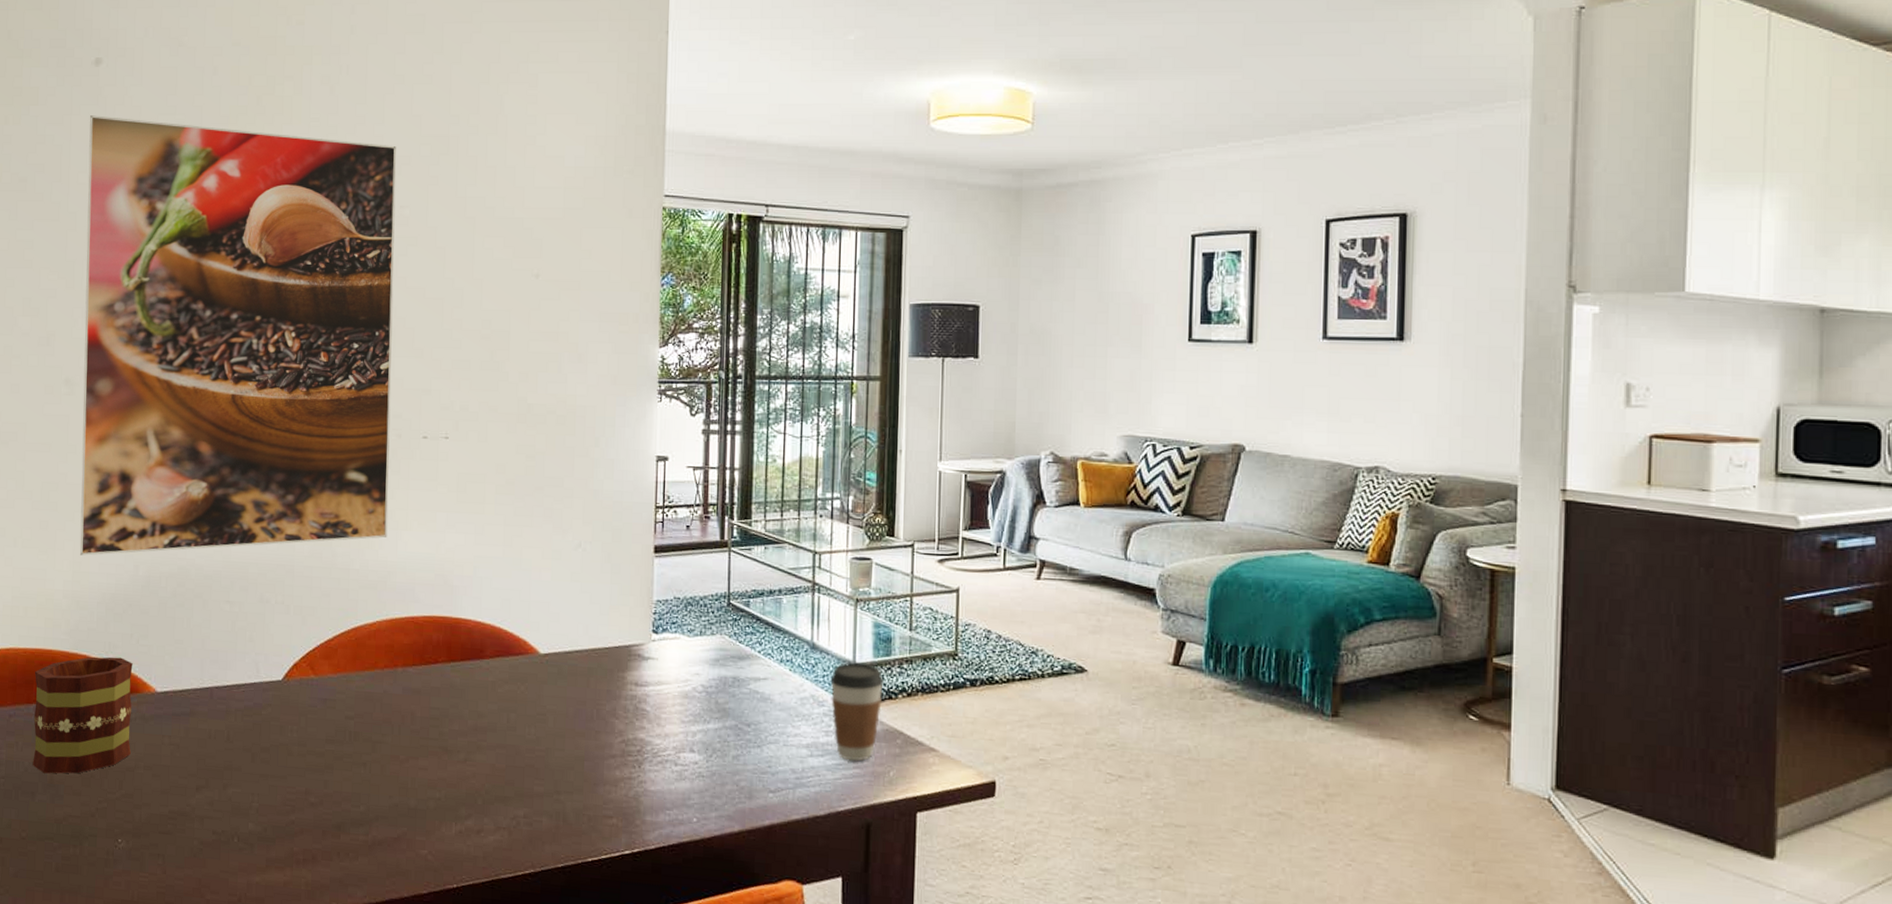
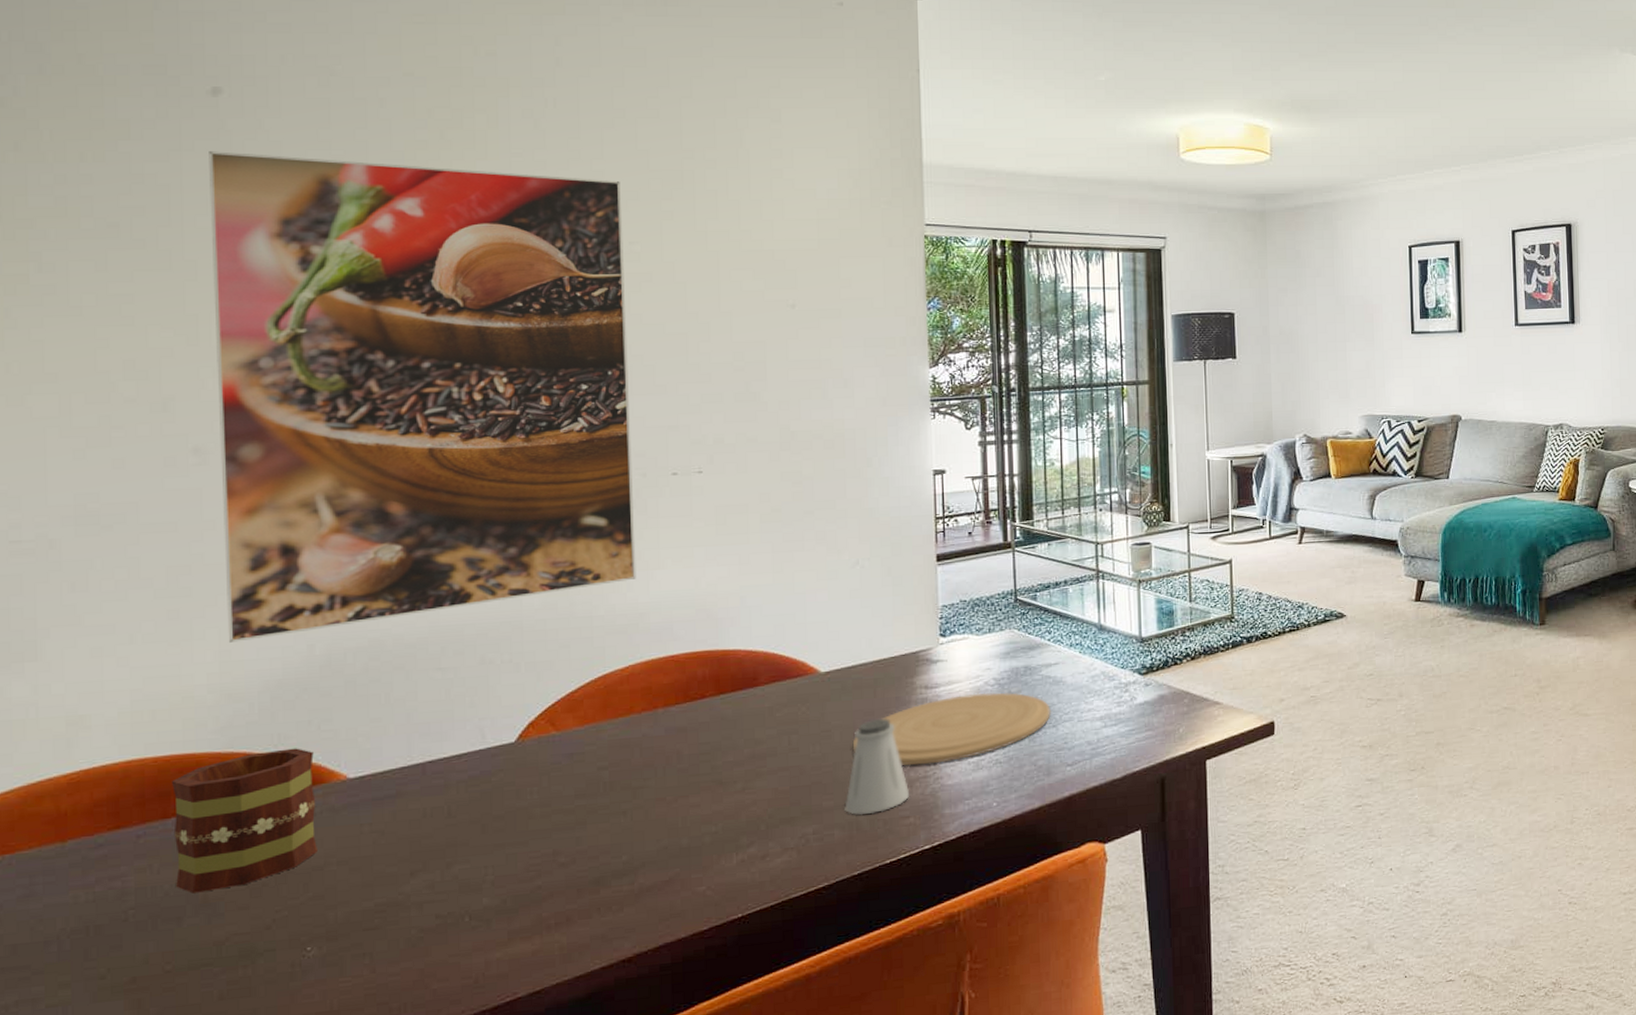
saltshaker: none [553,710,614,808] -> present [844,719,909,815]
plate: none [564,697,758,767] -> present [852,692,1052,765]
coffee cup: present [830,662,884,761] -> none [1119,636,1169,725]

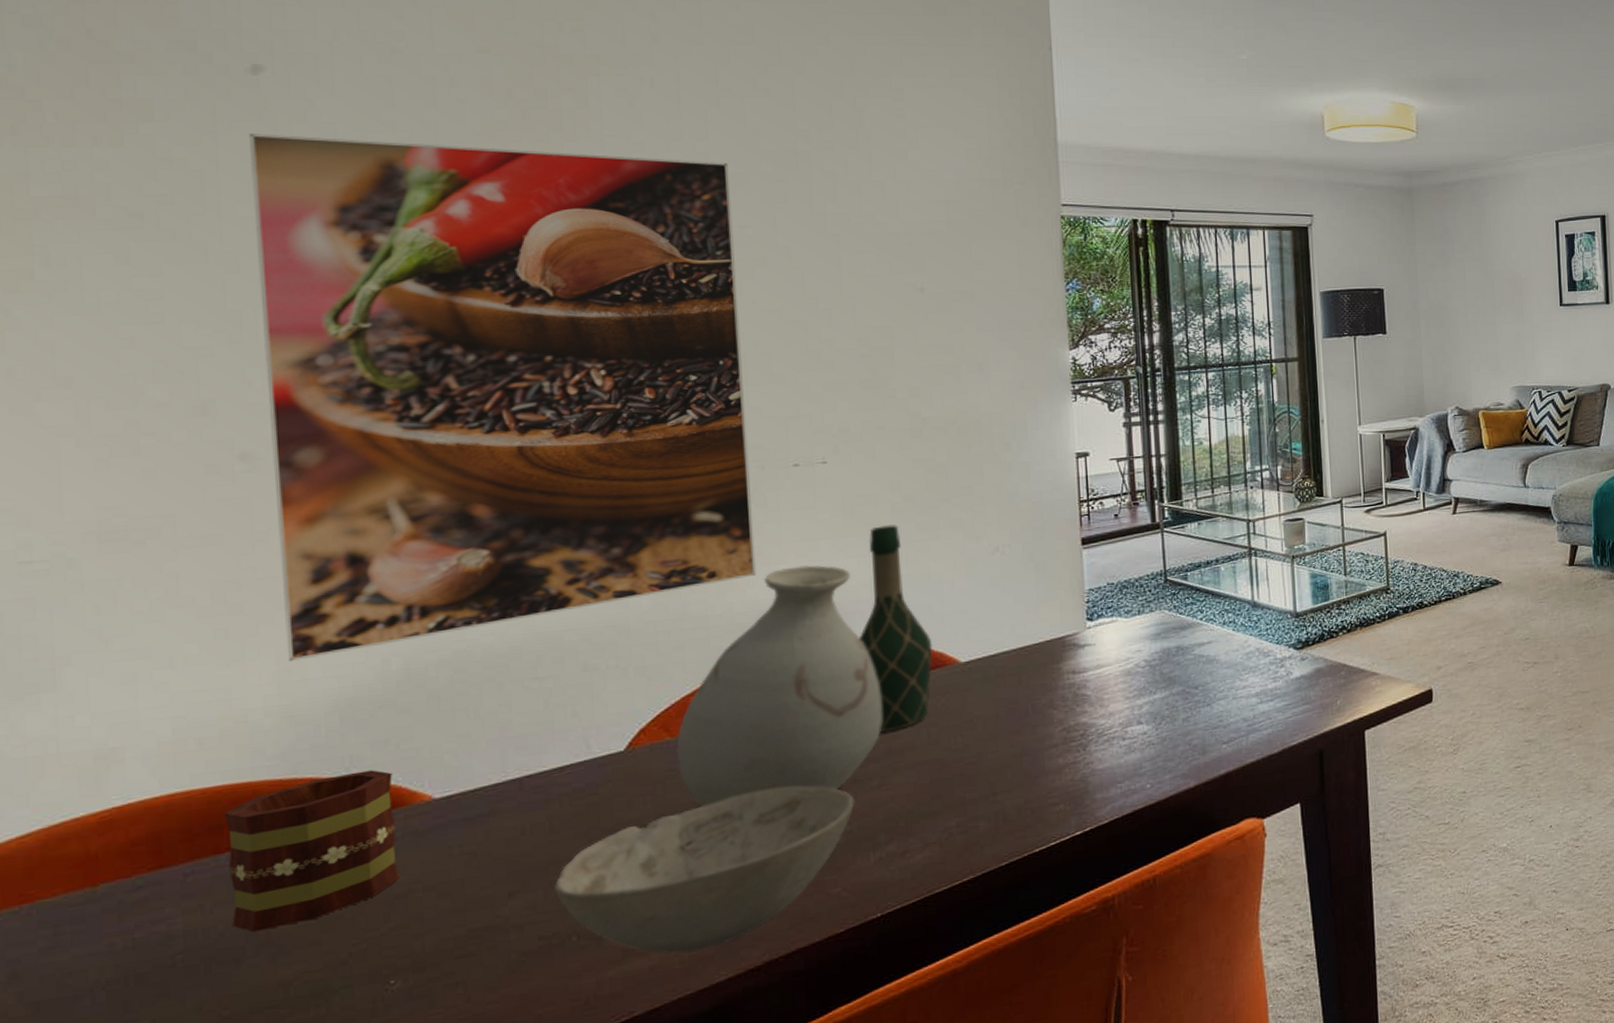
bowl: none [451,784,720,940] -> present [554,785,855,954]
vase: none [560,571,748,801] -> present [676,565,883,807]
wine bottle: none [728,535,795,736] -> present [860,524,933,732]
saltshaker: present [844,719,909,815] -> none [989,706,1058,805]
plate: present [852,692,1052,765] -> none [996,673,1206,752]

